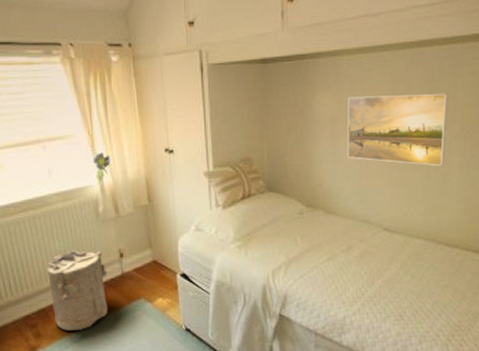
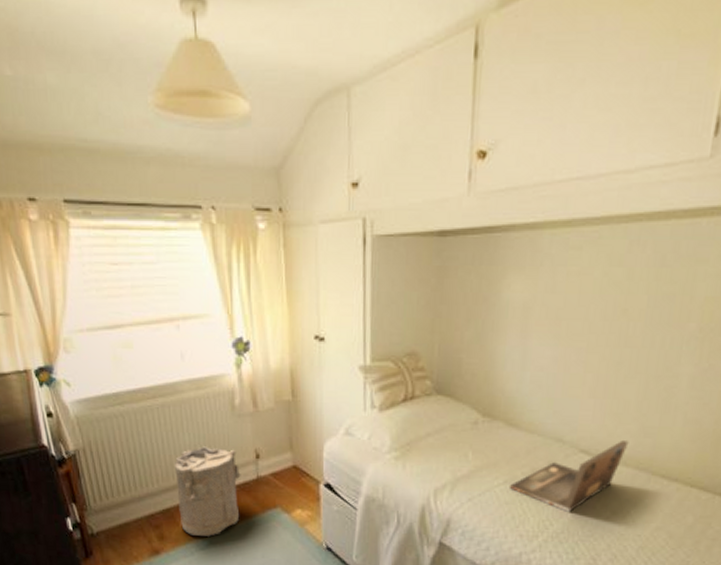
laptop: none [331,218,419,279] -> present [509,441,629,512]
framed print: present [347,93,449,167] -> none [540,281,685,377]

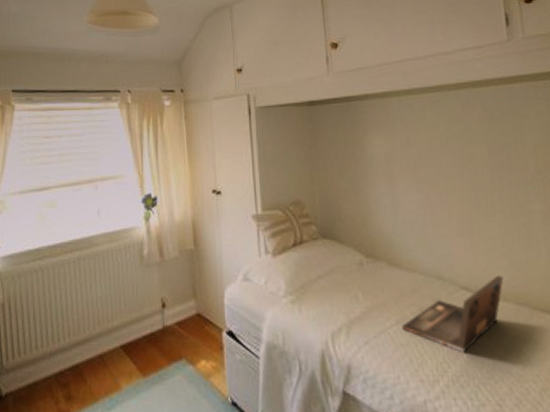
laundry hamper: present [175,446,241,536] -> none [86,297,148,394]

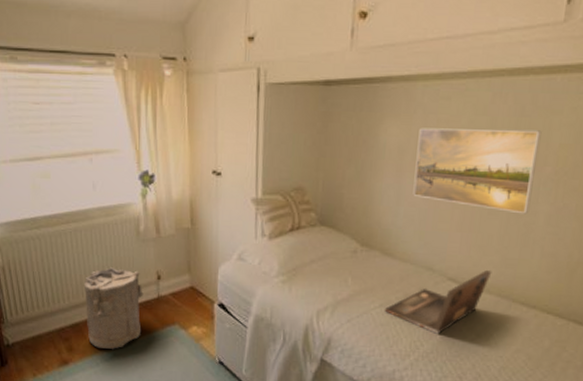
laundry hamper: none [86,297,148,394] -> present [85,267,144,349]
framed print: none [401,133,524,215] -> present [413,128,542,214]

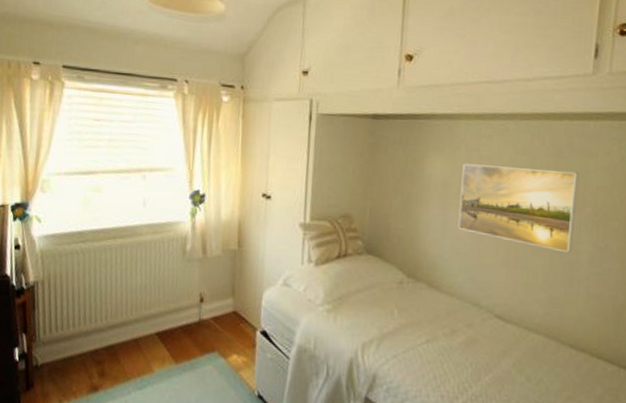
laundry hamper: present [85,267,144,349] -> none [122,287,185,376]
laptop: present [384,270,492,334] -> none [431,309,539,376]

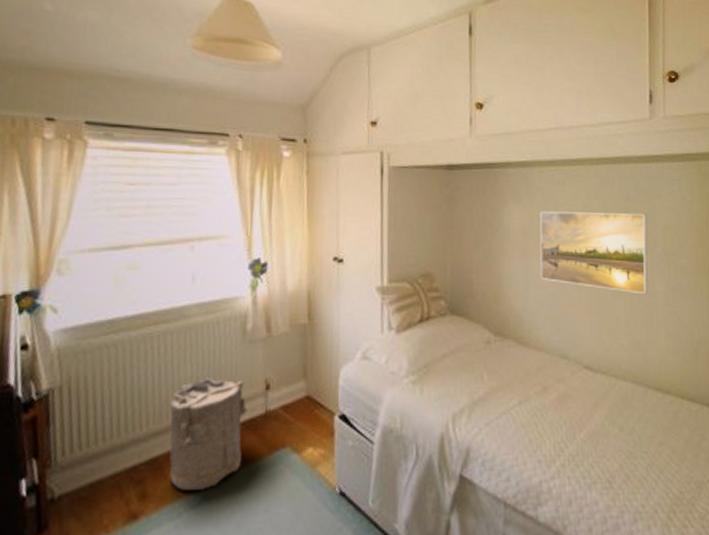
laundry hamper: none [122,287,185,376] -> present [169,378,248,490]

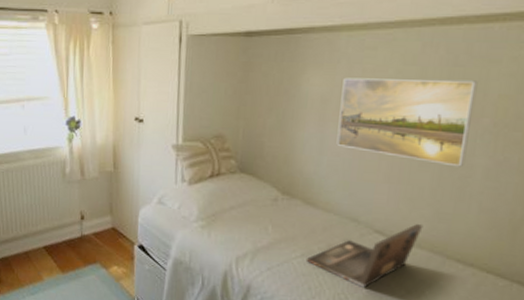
laundry hamper: present [169,378,248,490] -> none [14,206,68,284]
laptop: none [523,355,624,432] -> present [306,224,424,288]

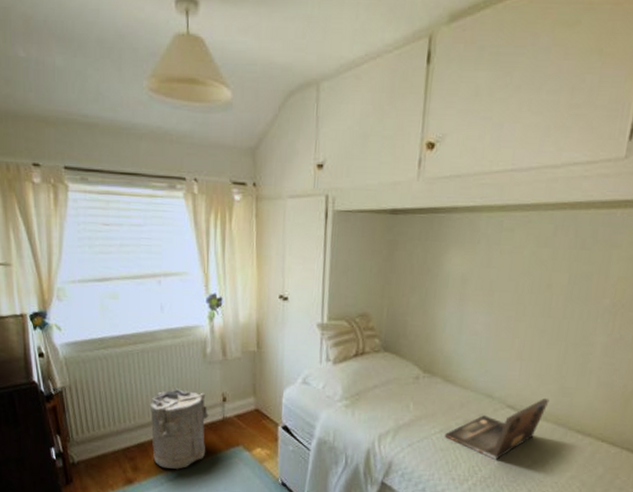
laundry hamper: none [14,206,68,284] -> present [150,389,209,469]
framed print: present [336,77,478,167] -> none [475,258,601,345]

